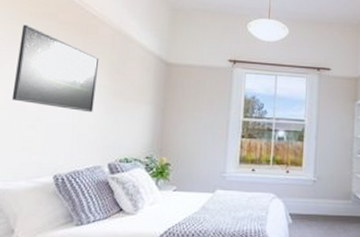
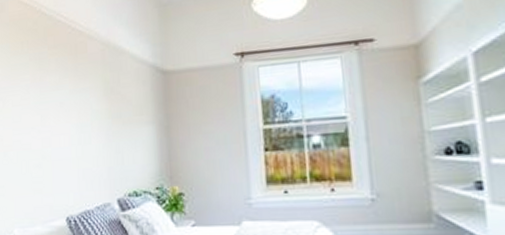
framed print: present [11,24,100,113] -> none [16,56,94,143]

